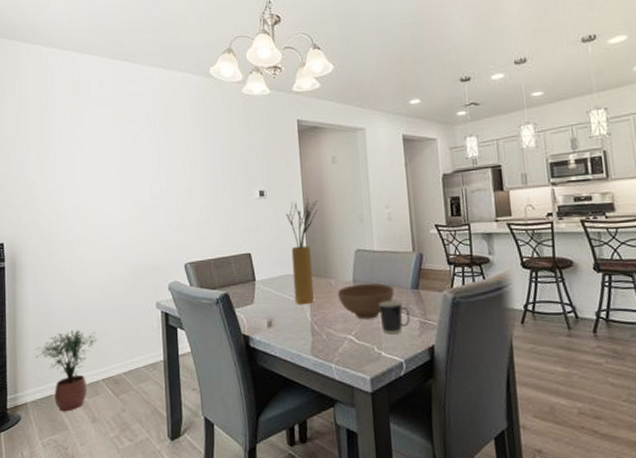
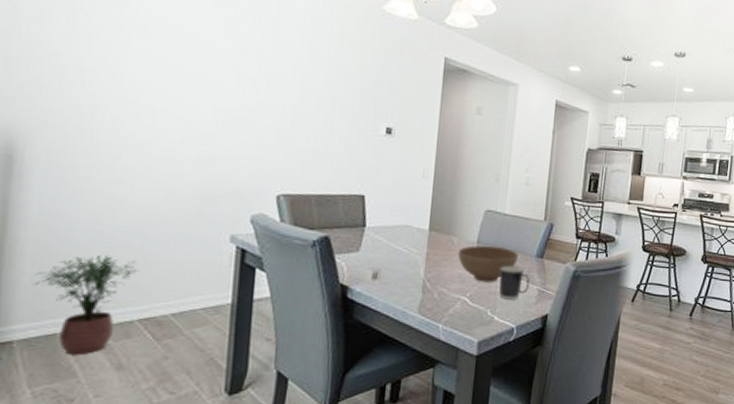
vase: present [286,197,318,304] -> none [408,145,454,259]

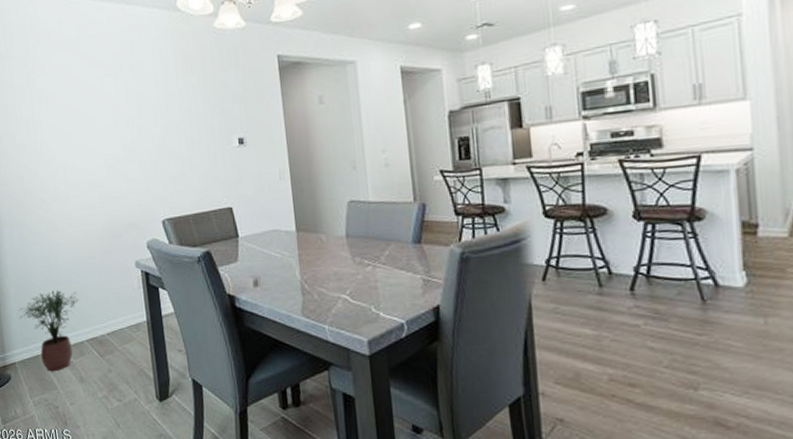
bowl: present [457,245,518,282] -> none [328,237,393,277]
mug: present [498,265,530,300] -> none [376,256,412,293]

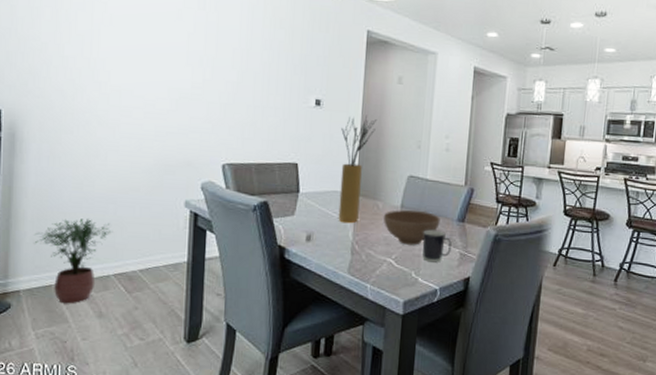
vase: none [269,144,305,262] -> present [338,114,378,223]
bowl: none [328,237,393,277] -> present [383,209,440,245]
mug: none [376,256,412,293] -> present [421,229,452,263]

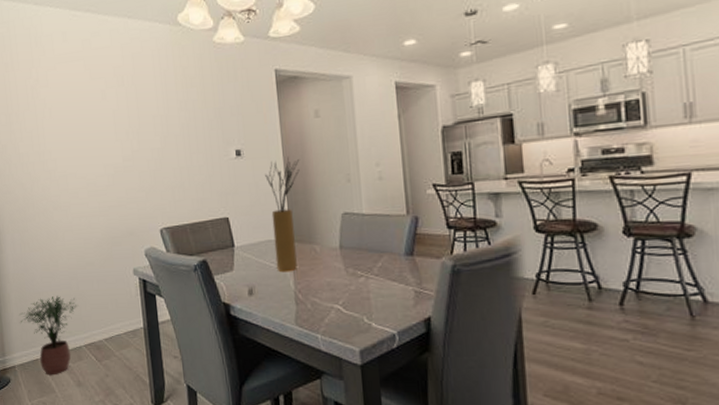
bowl: present [383,209,440,245] -> none [322,249,386,288]
mug: present [421,229,452,263] -> none [369,268,404,304]

